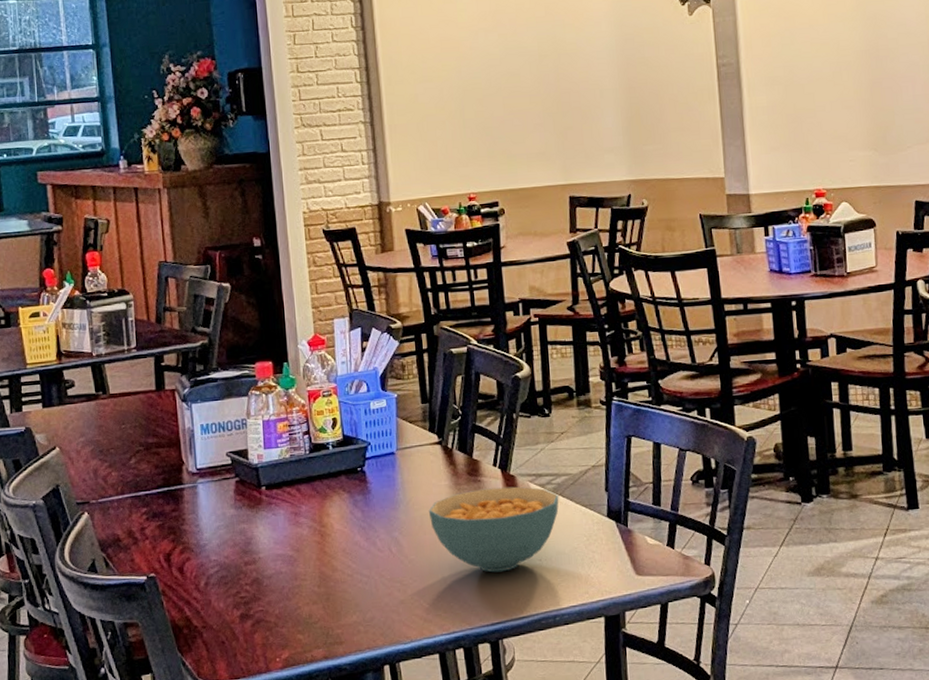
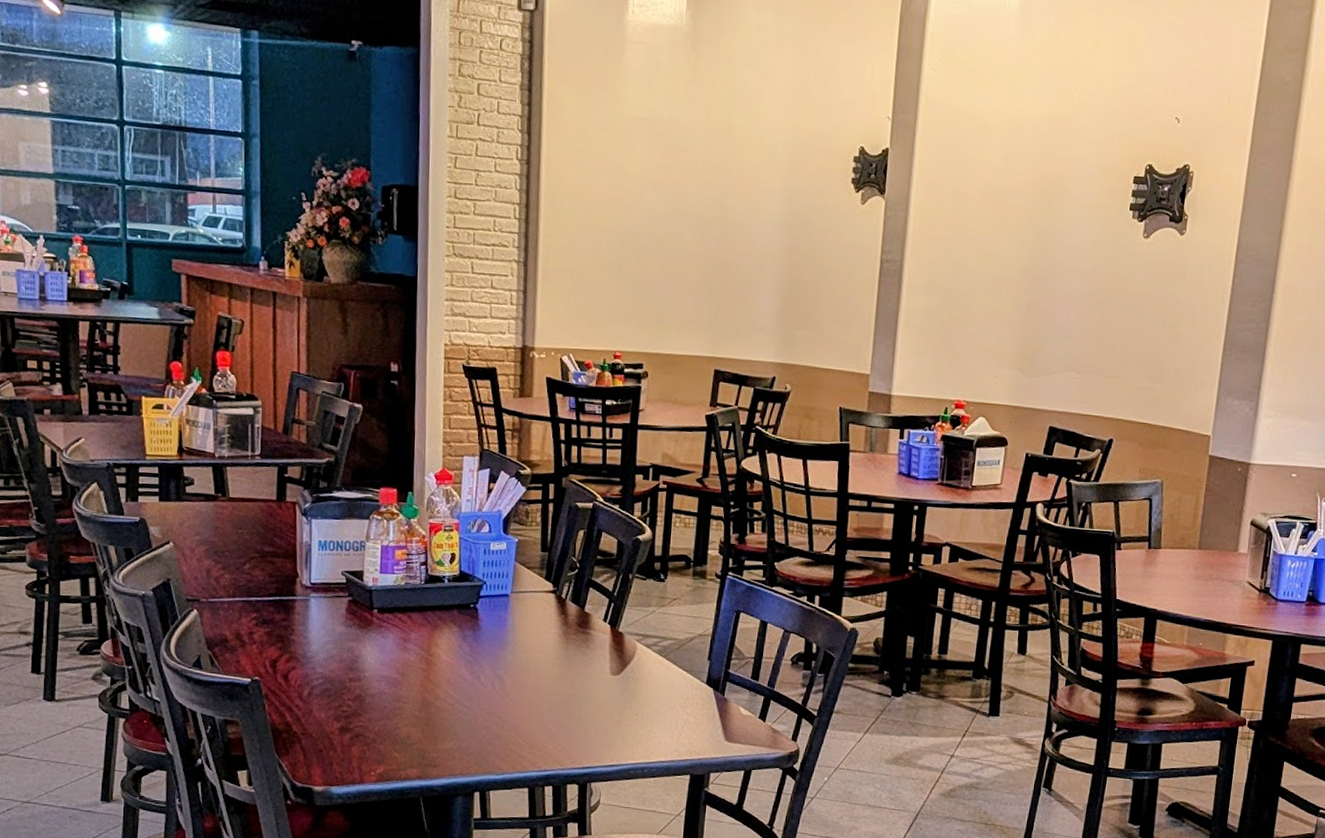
cereal bowl: present [428,486,559,573] -> none [535,641,663,721]

